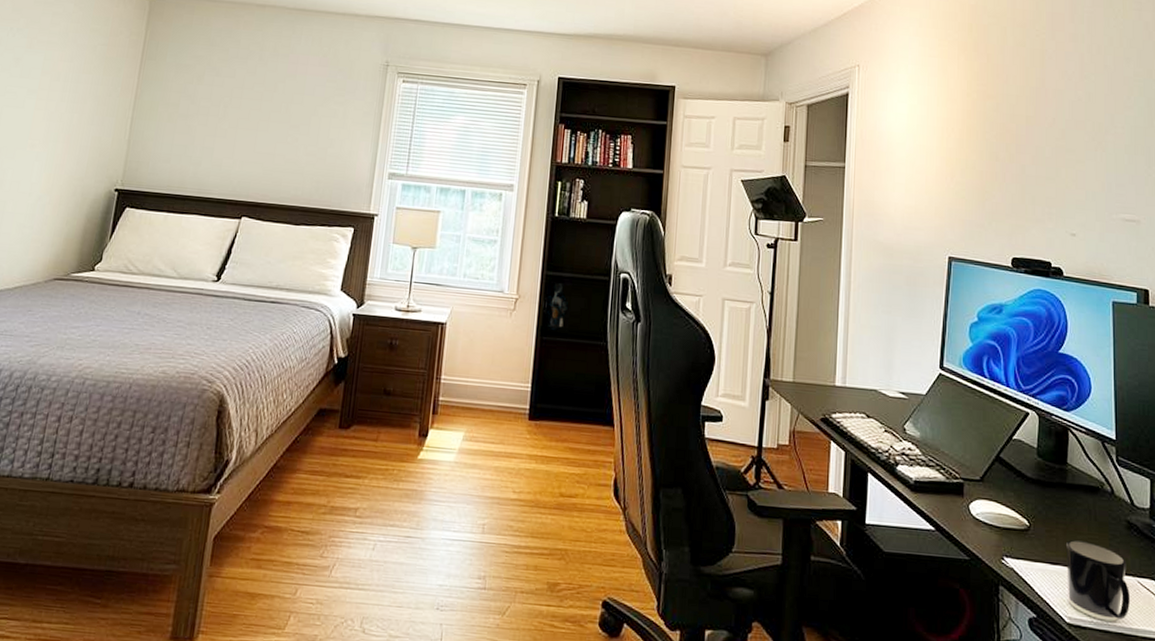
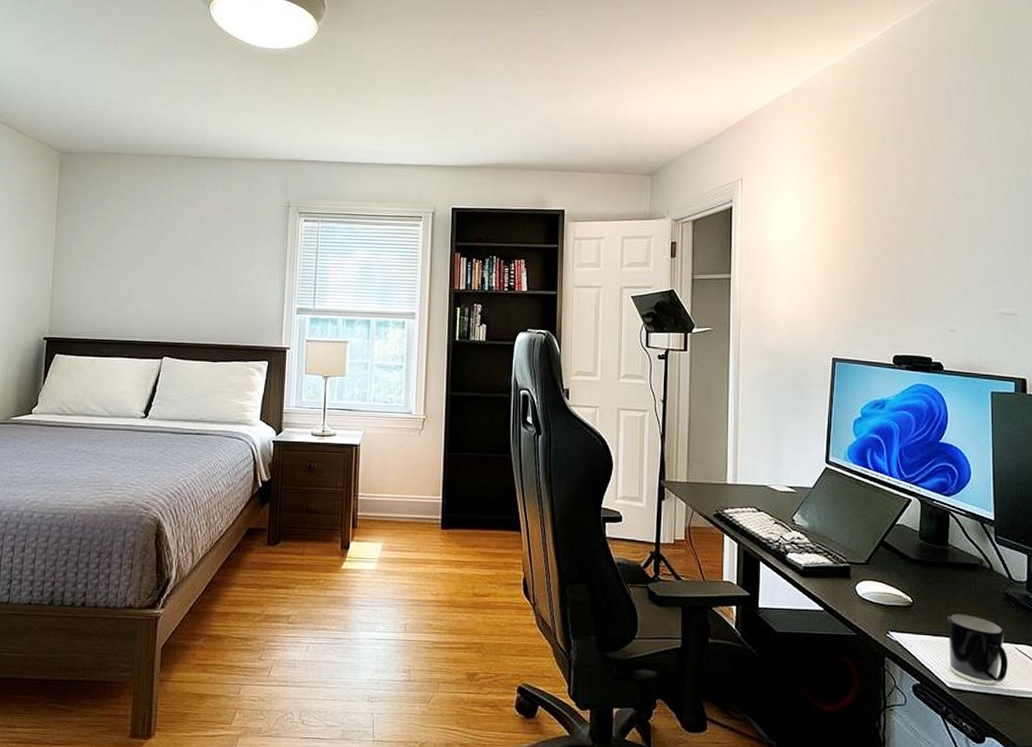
vase: present [543,281,569,332] -> none [449,401,473,447]

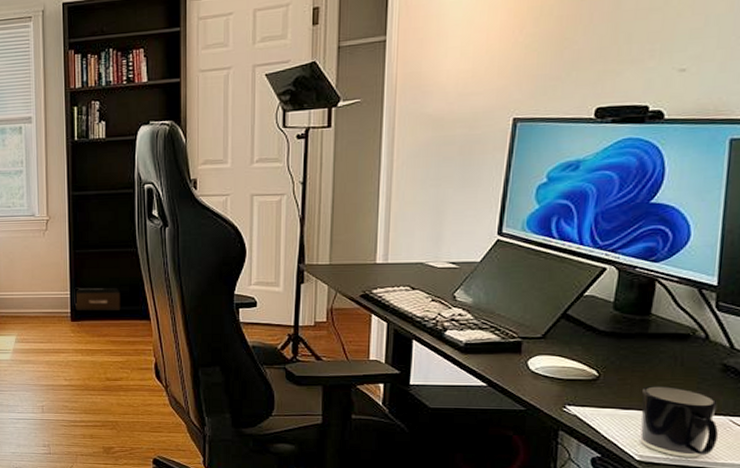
box: none [446,492,493,520] -> present [74,287,121,311]

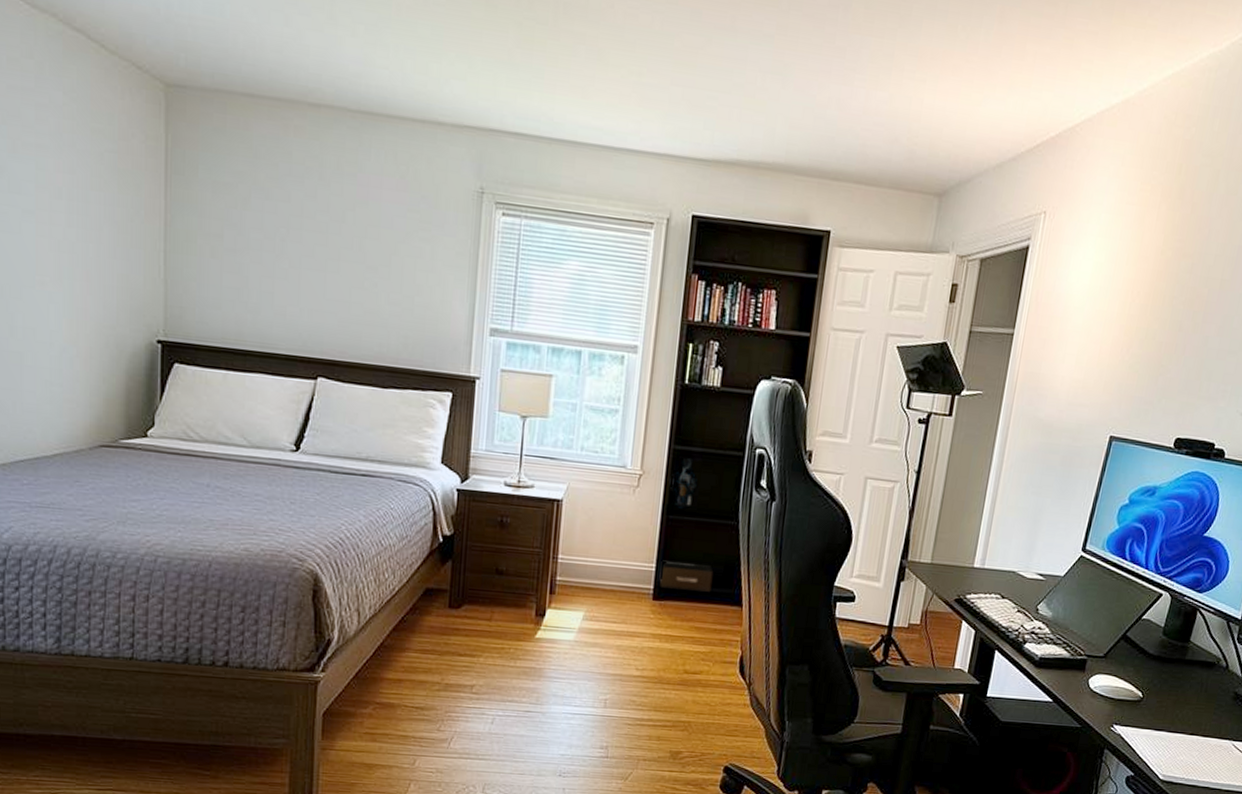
vase: none [72,200,97,244] -> present [669,456,699,510]
mug: present [640,386,718,458] -> none [1165,709,1226,778]

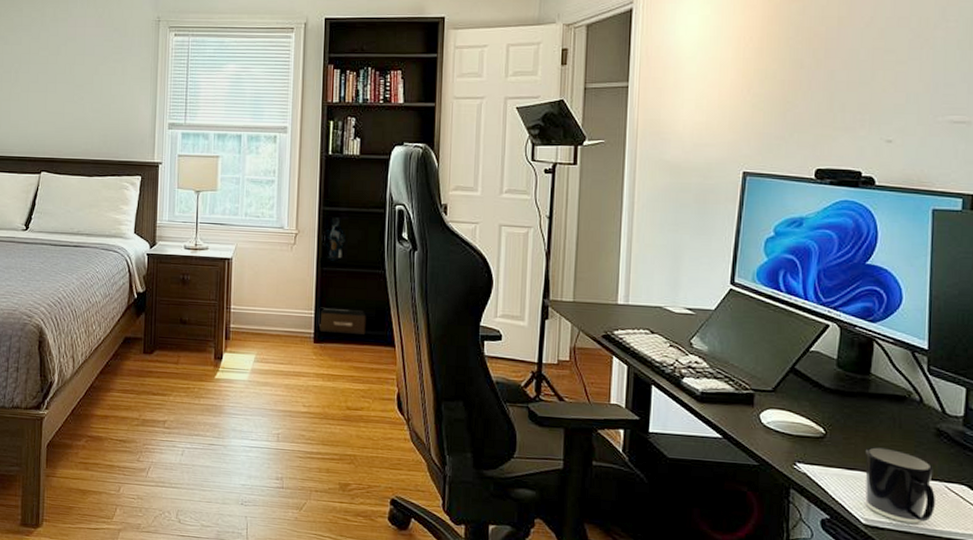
mug: none [1165,709,1226,778] -> present [865,447,935,524]

